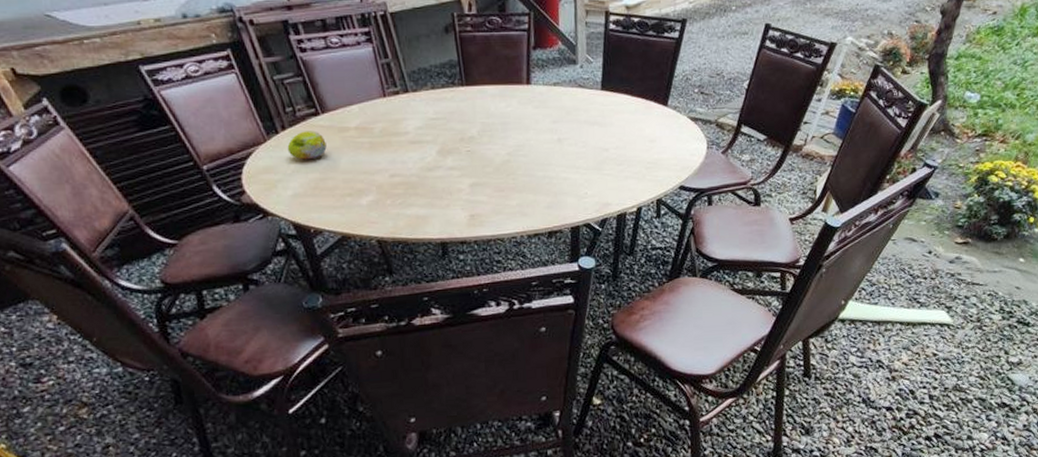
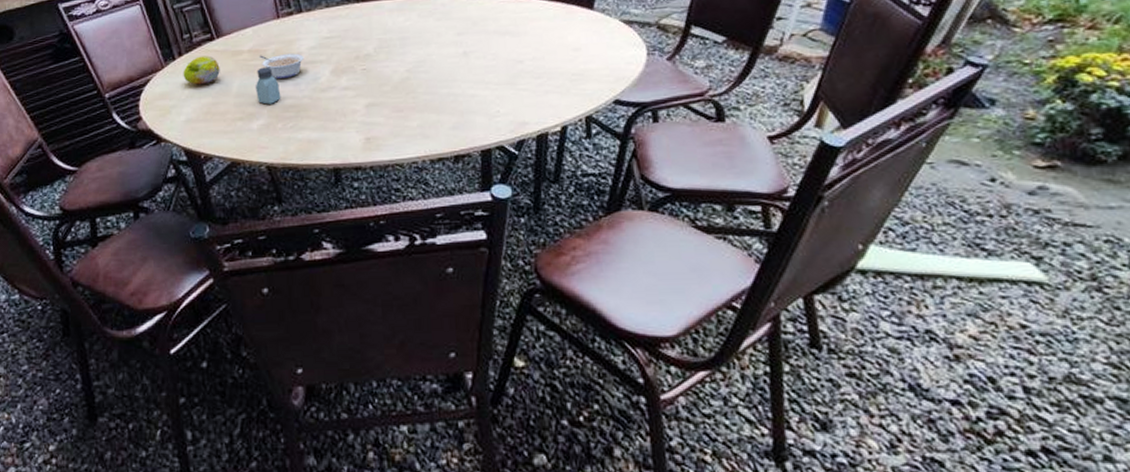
saltshaker: none [363,145,390,181] -> present [255,67,281,105]
legume: none [366,133,411,157] -> present [259,53,304,79]

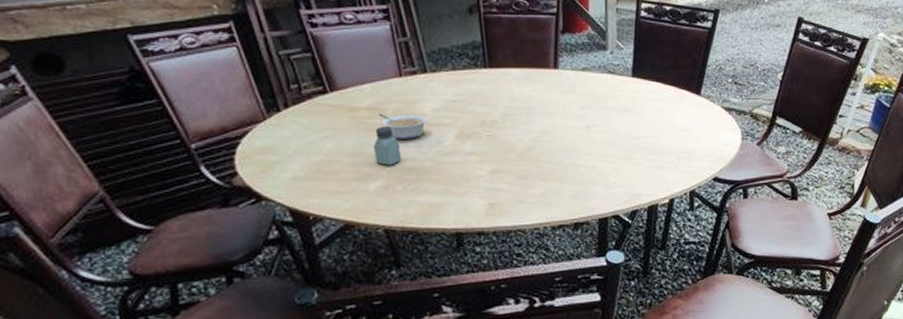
fruit: present [183,55,220,85] -> none [289,110,333,141]

